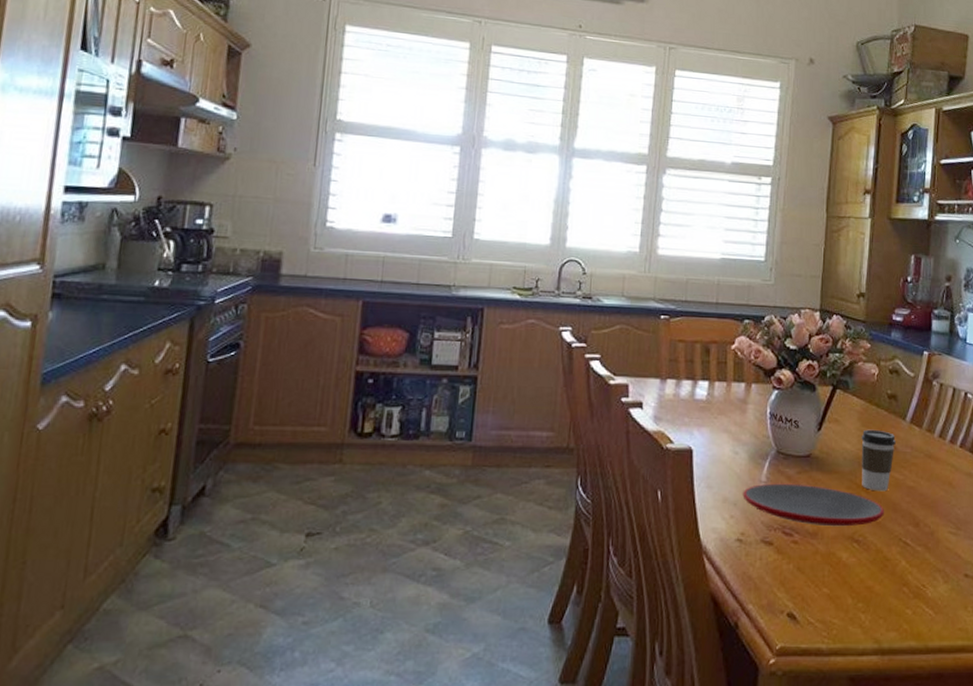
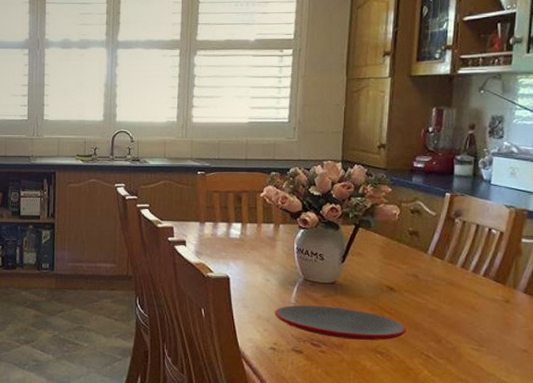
coffee cup: present [861,429,896,492] -> none [383,261,417,313]

